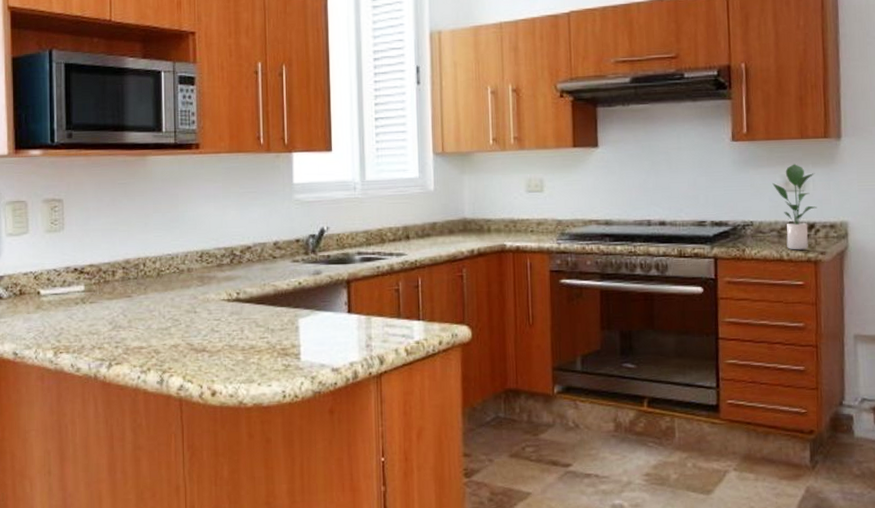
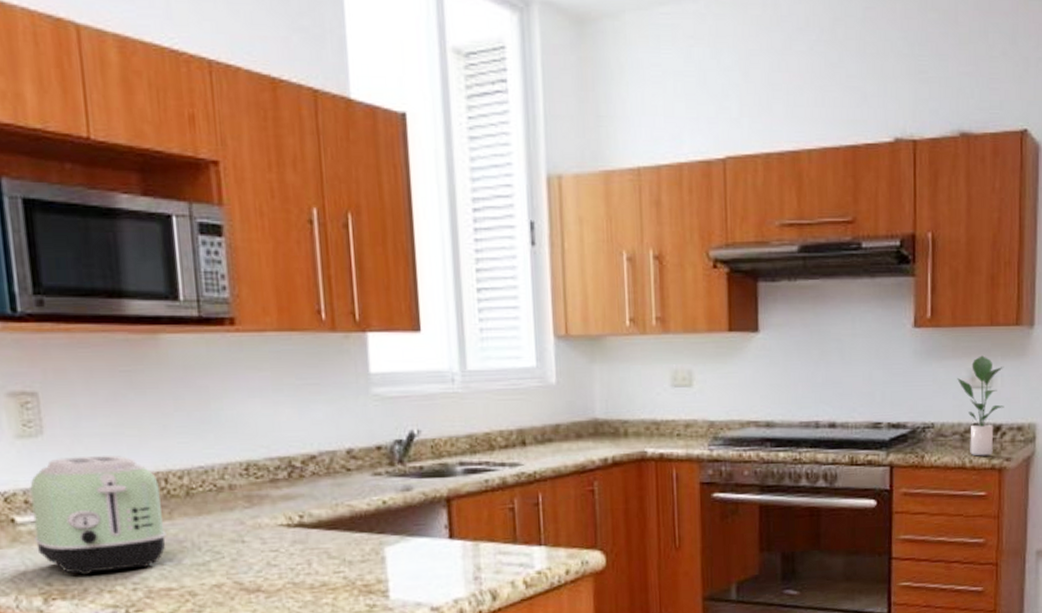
toaster: none [51,246,142,336] -> present [30,456,167,576]

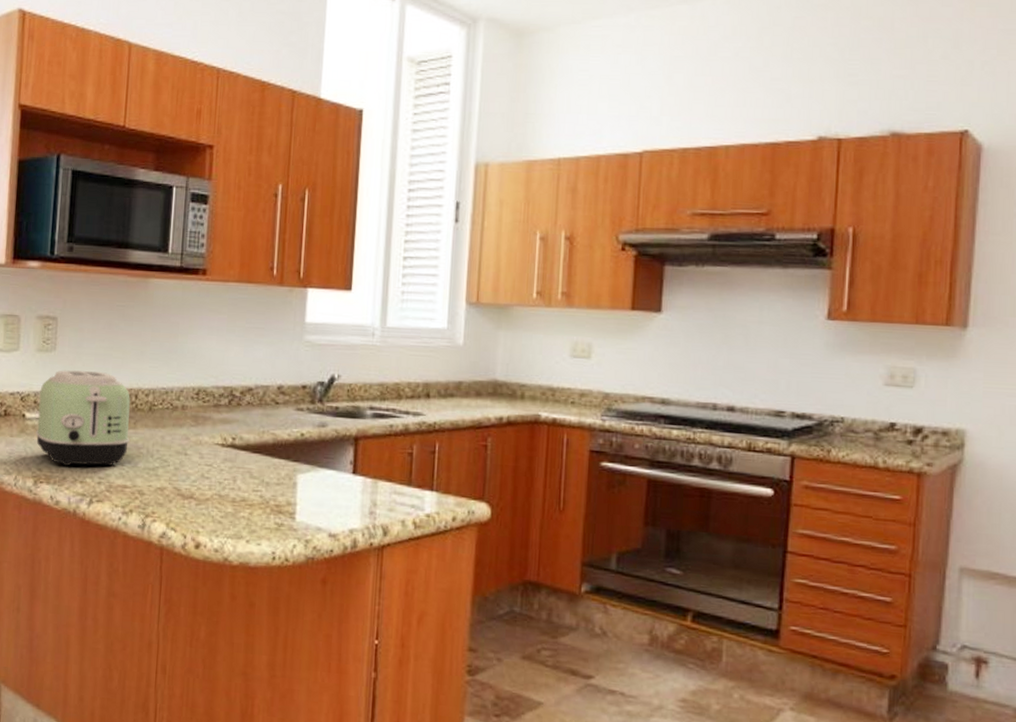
potted plant: present [957,355,1005,456] -> none [873,353,930,458]

